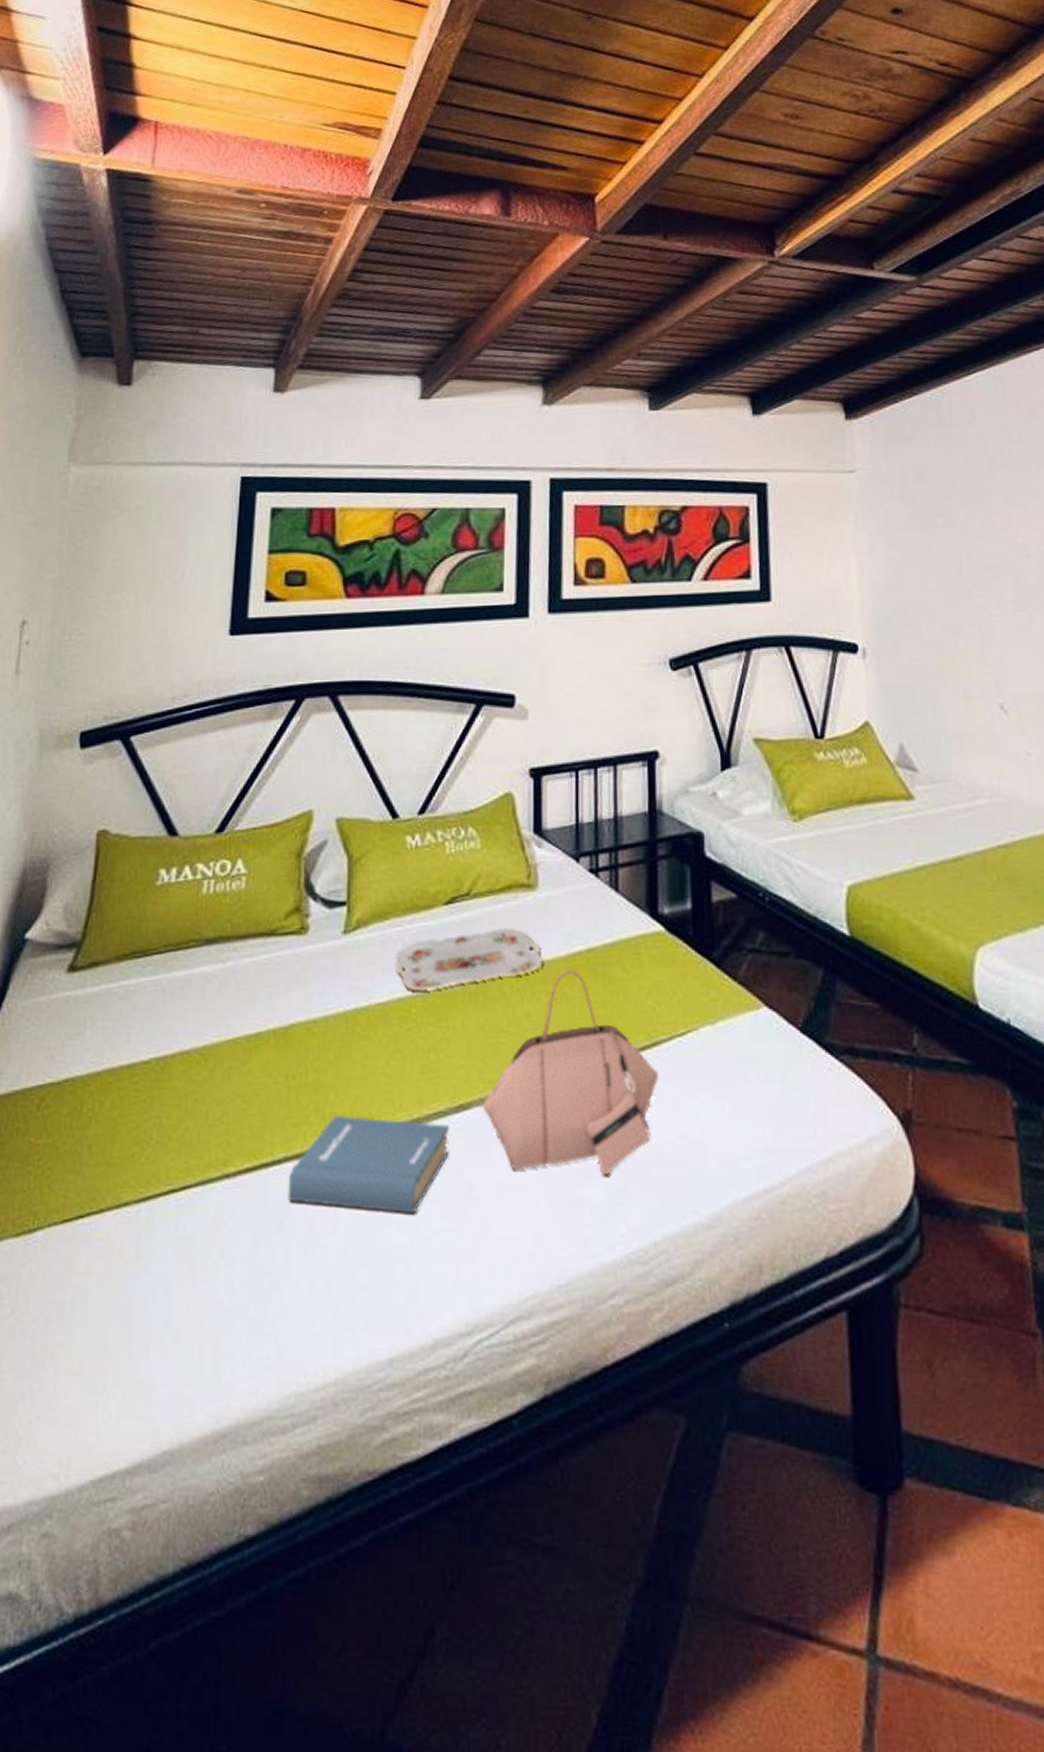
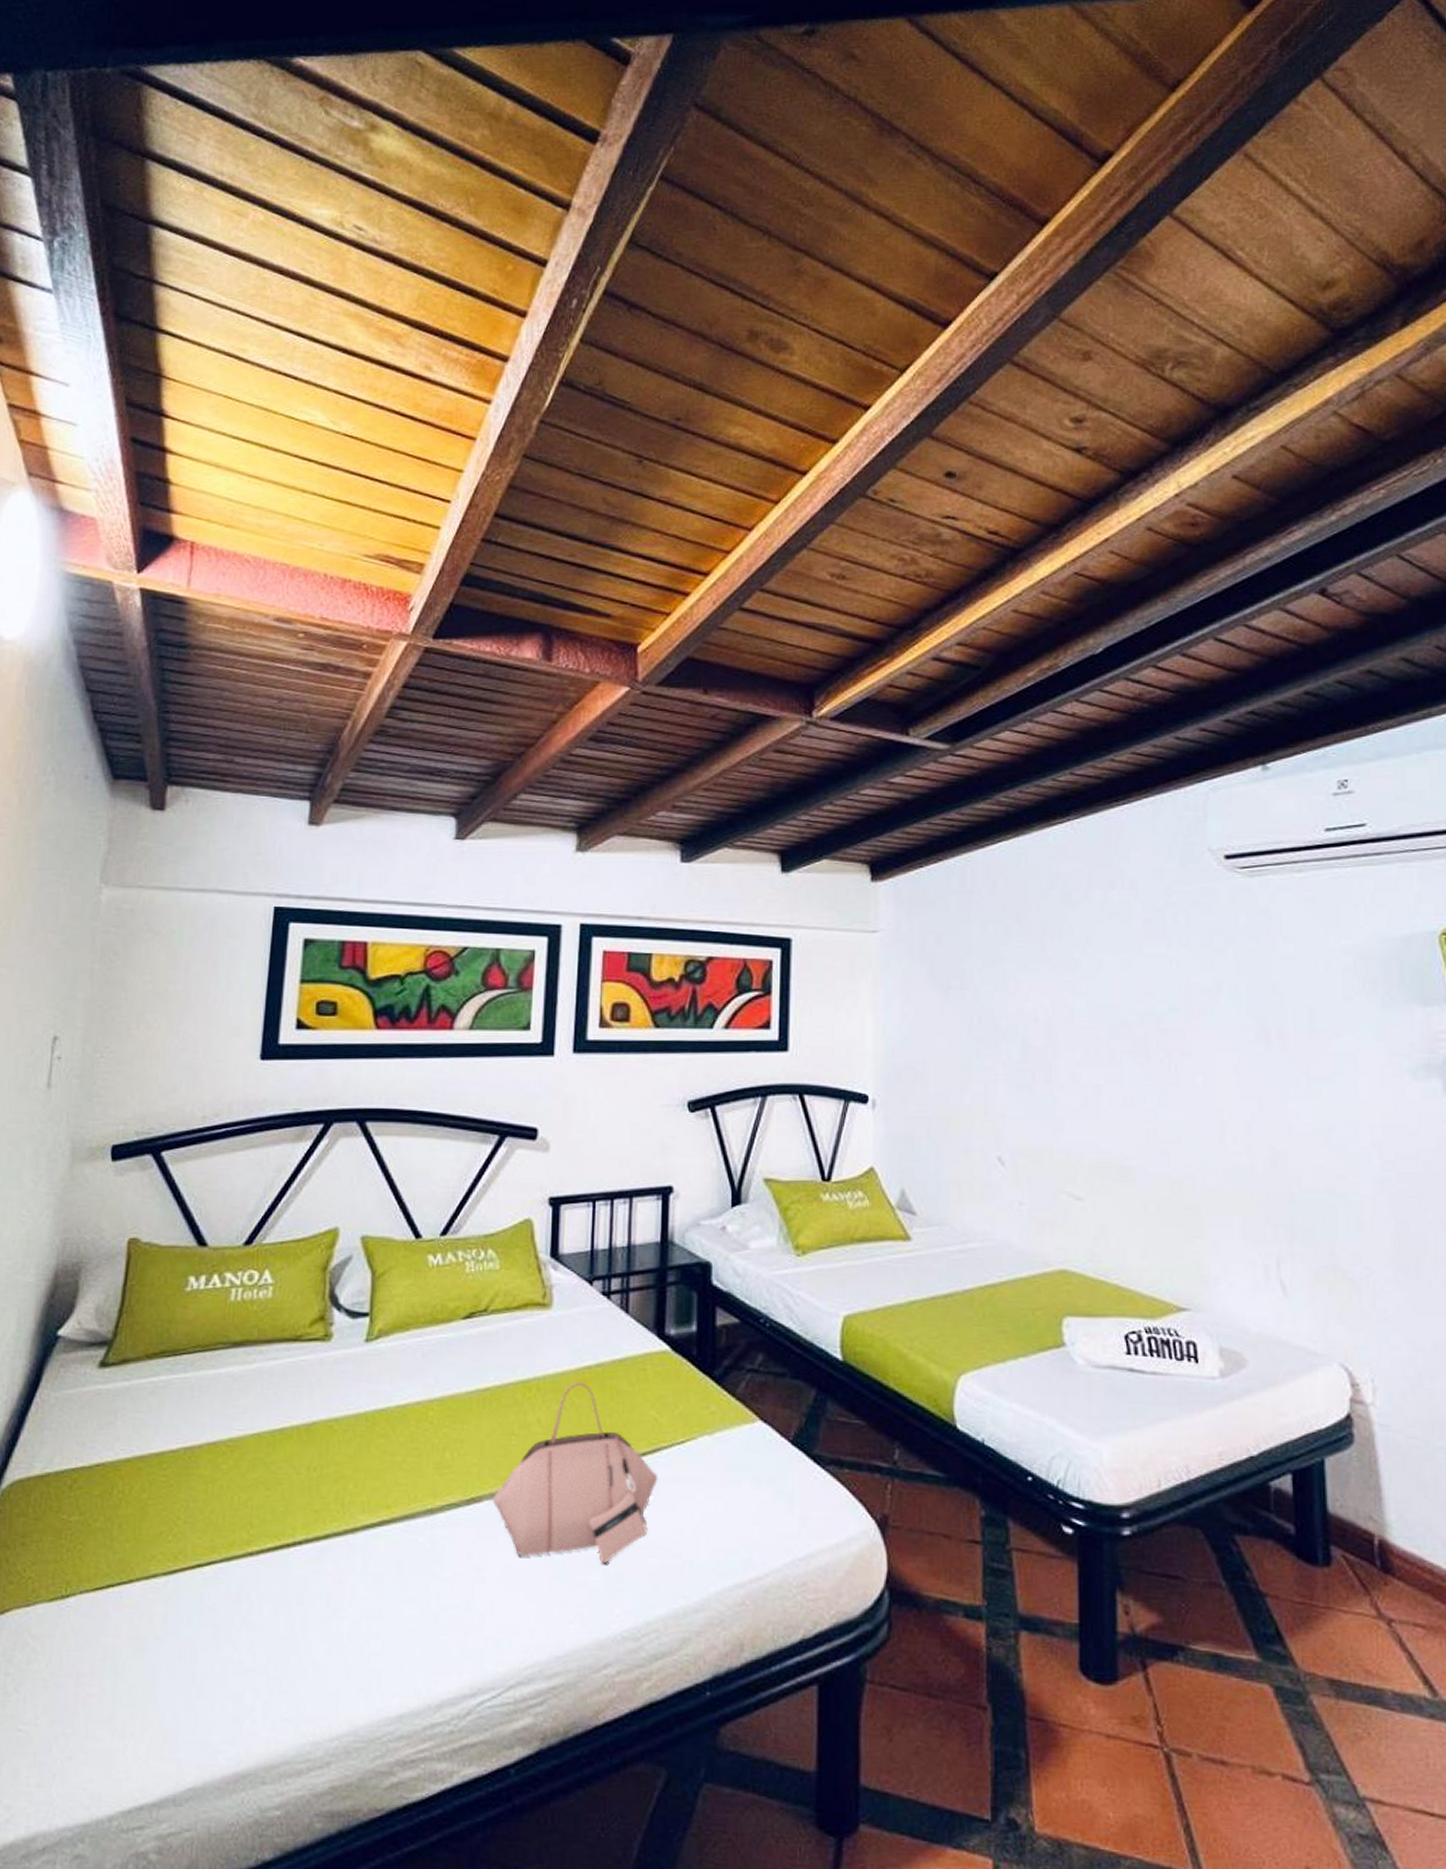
hardback book: present [288,1116,449,1215] -> none [307,1505,460,1592]
serving tray: present [396,929,543,992] -> none [415,1343,554,1396]

